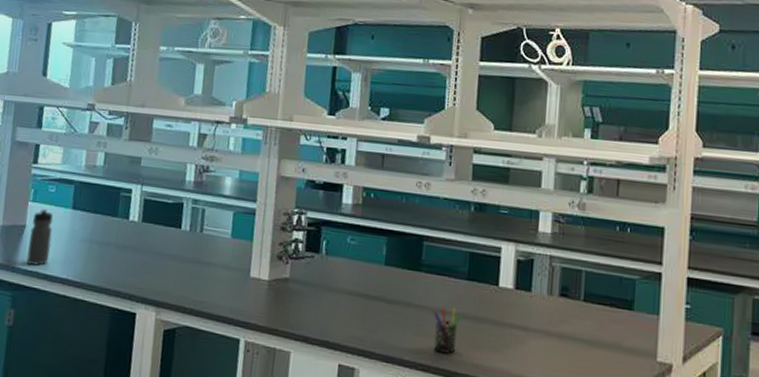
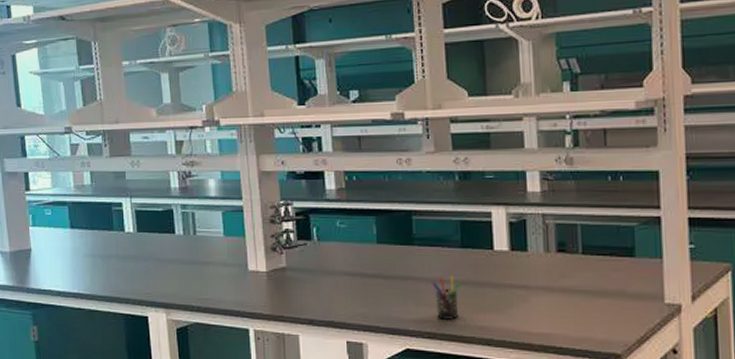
water bottle: present [26,209,53,266] -> none [36,232,59,284]

